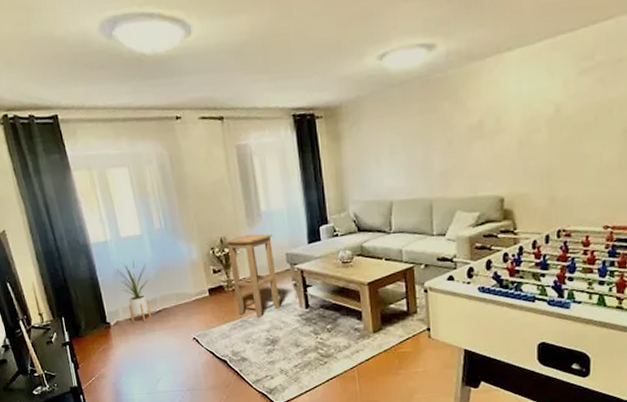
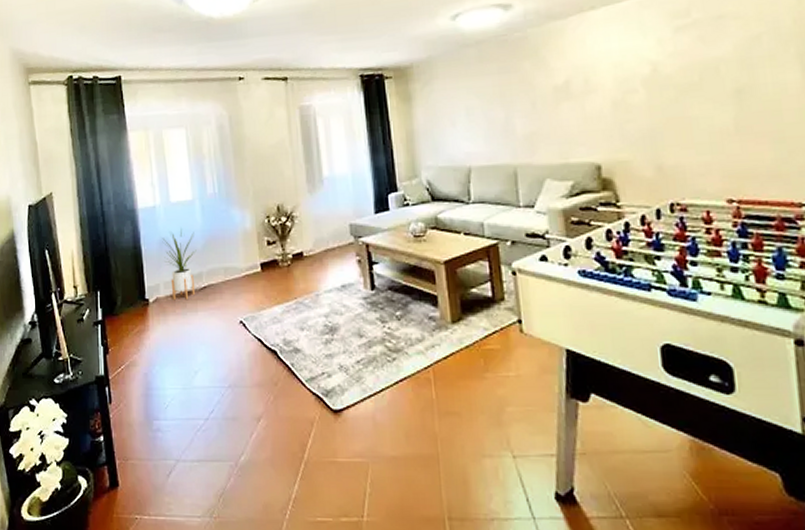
stool: present [225,234,281,317] -> none [282,201,342,299]

